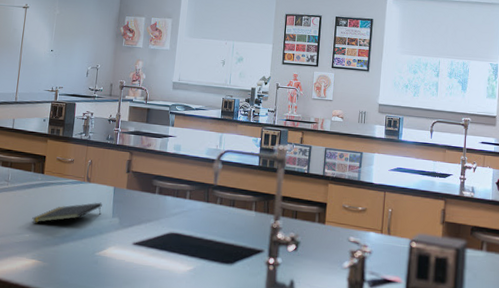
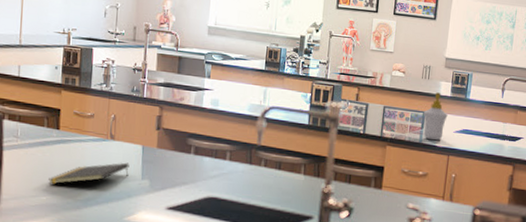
soap bottle: none [360,135,383,179] -> present [423,92,448,141]

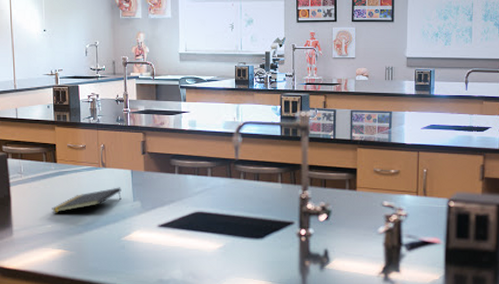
soap bottle: present [423,92,448,141] -> none [389,92,414,139]

